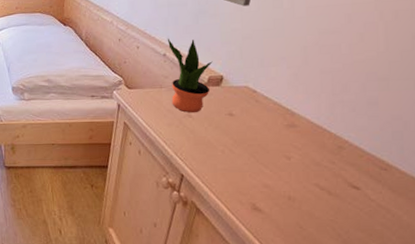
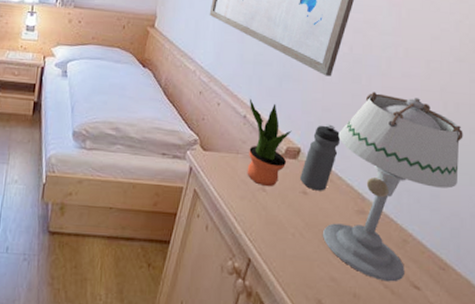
water bottle: none [224,50,264,112] -> present [299,124,341,191]
table lamp: none [252,12,404,185] -> present [323,92,463,282]

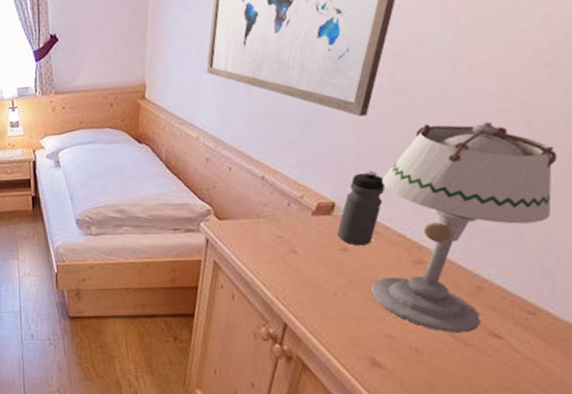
potted plant: present [247,98,292,187] -> none [265,157,322,249]

